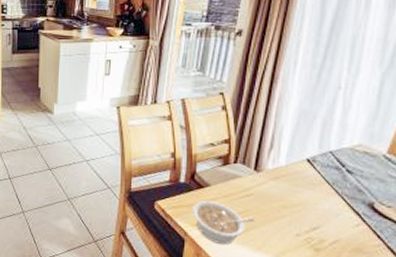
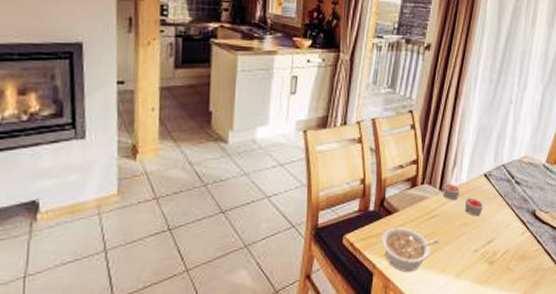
candle: none [258,164,307,201] -> present [443,183,484,217]

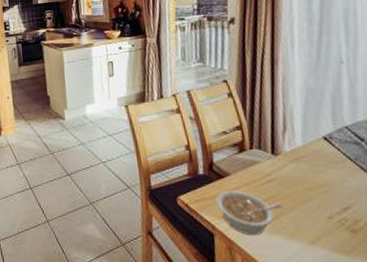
candle: present [443,183,484,217] -> none [275,147,331,182]

